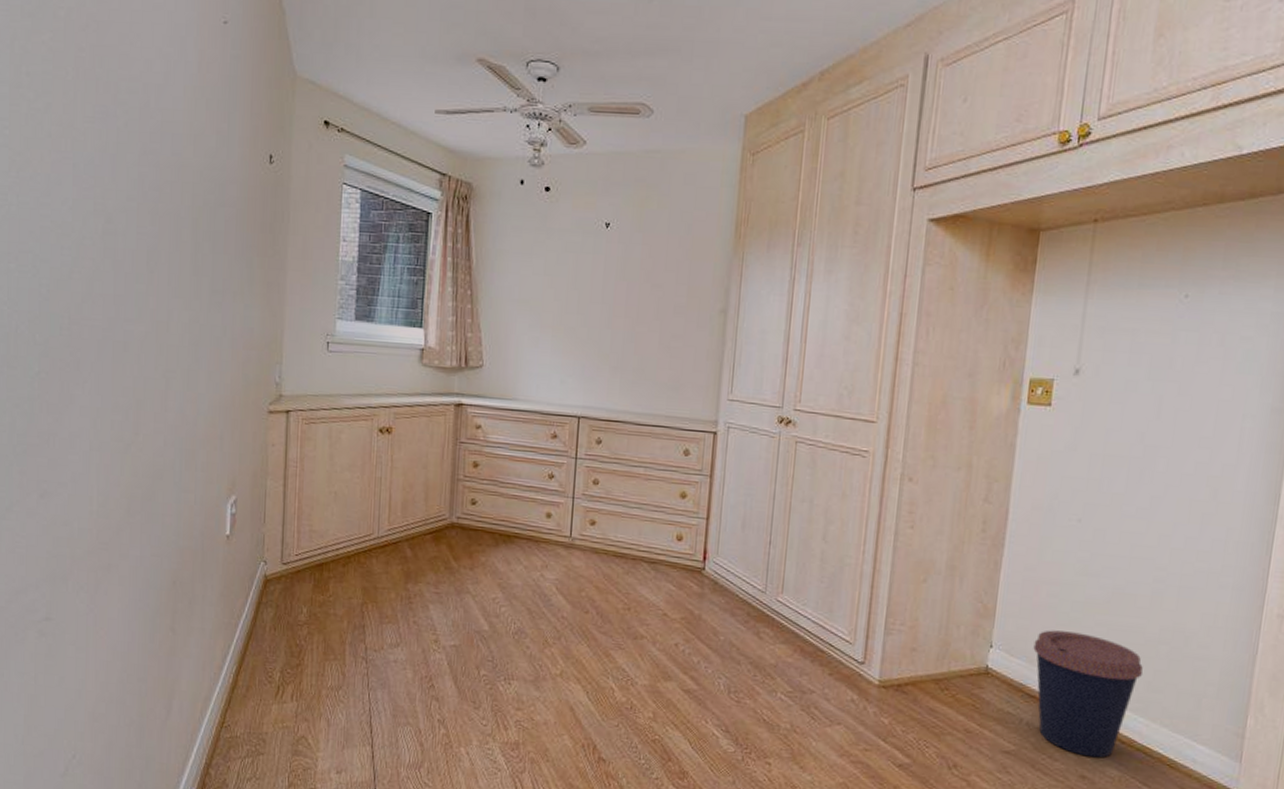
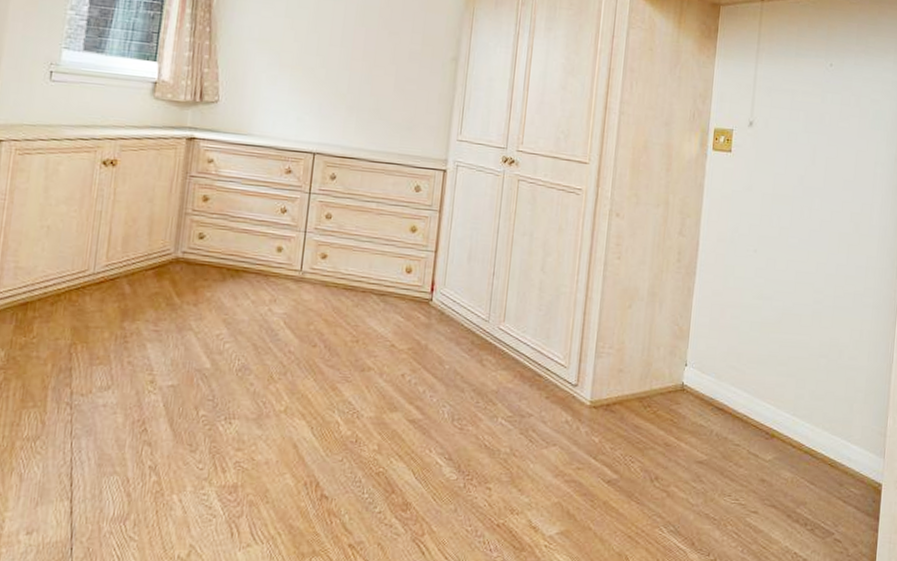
coffee cup: present [1033,630,1144,758] -> none [720,348,808,462]

